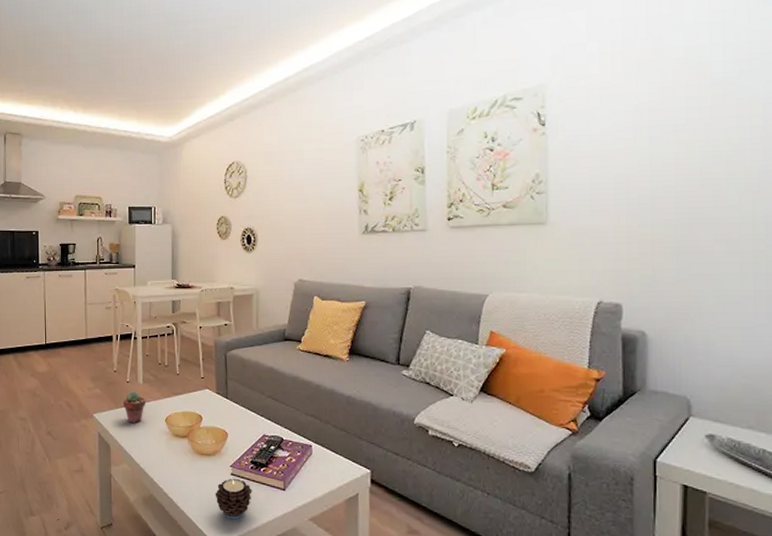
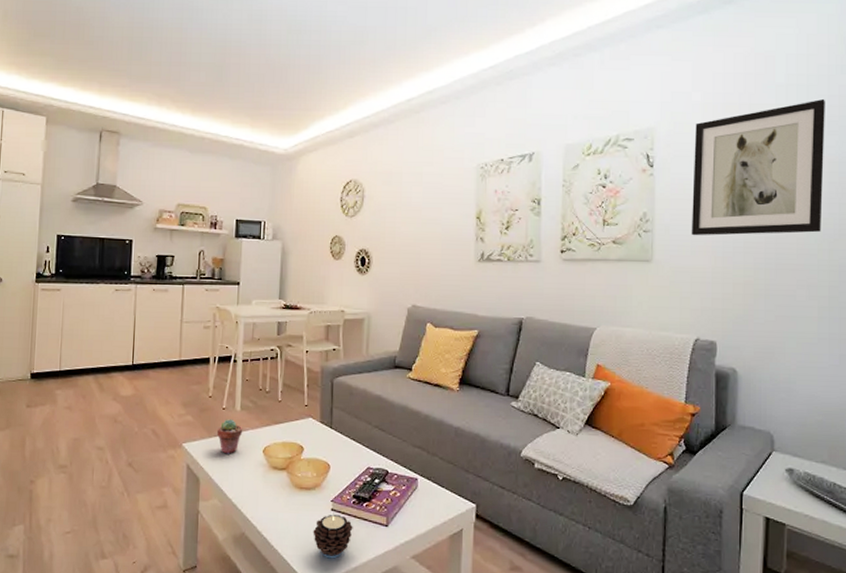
wall art: none [589,35,745,195] -> present [691,98,825,236]

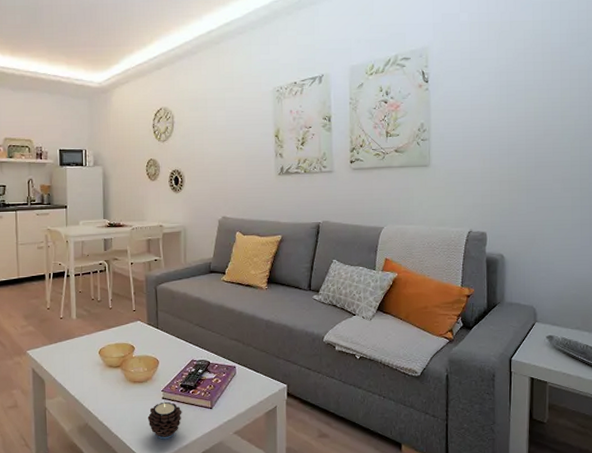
potted succulent: present [217,419,243,454] -> none [57,327,80,357]
wall art: present [691,98,825,236] -> none [462,14,576,142]

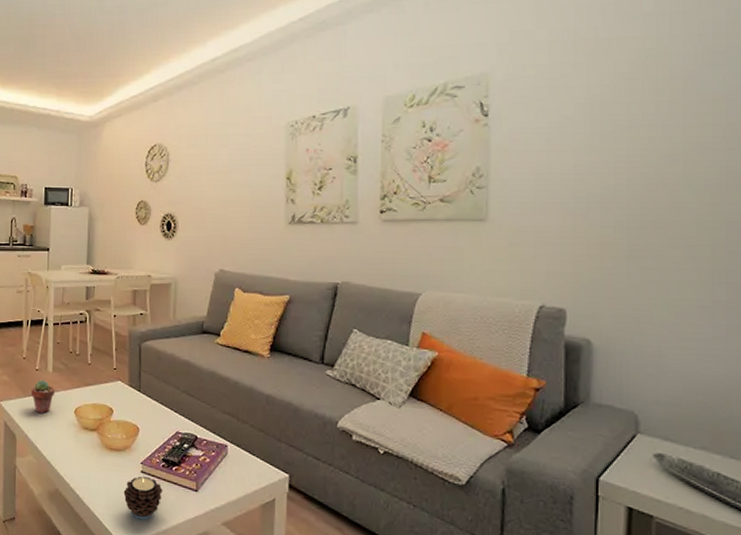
potted succulent: none [57,327,80,357] -> present [32,380,55,414]

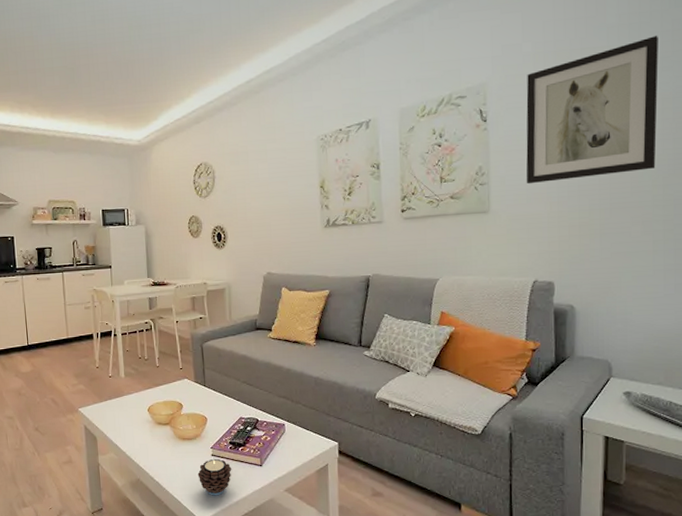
potted succulent: present [32,380,55,414] -> none [107,385,129,415]
wall art: none [534,26,708,191] -> present [526,35,659,184]

